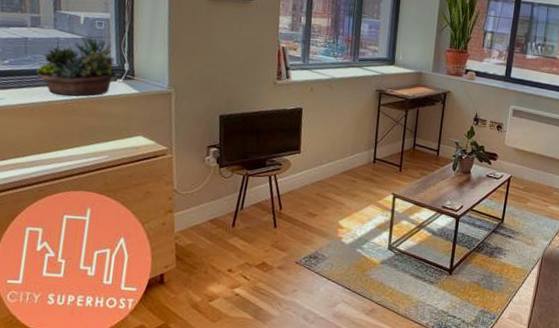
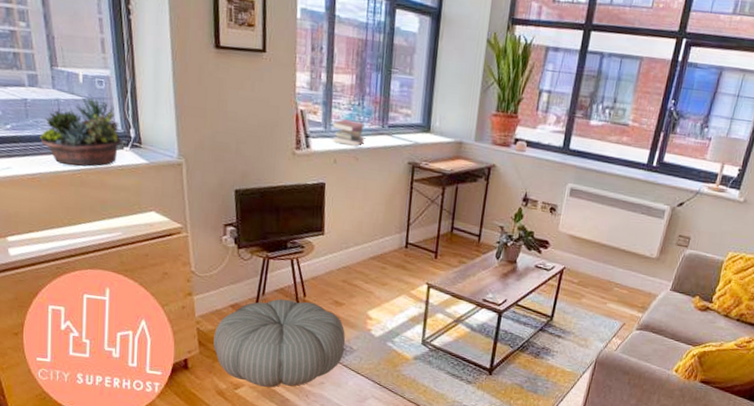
pouf: none [190,213,318,298] -> present [213,299,345,388]
books: none [309,54,338,78] -> present [332,119,365,147]

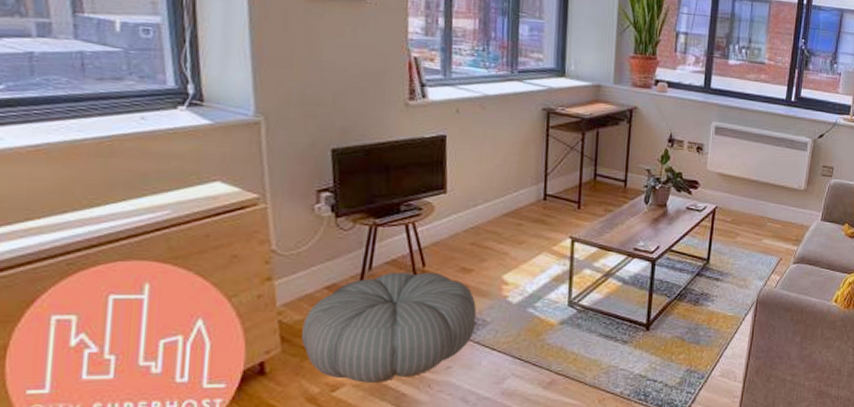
succulent planter: present [40,96,122,167] -> none [51,48,176,132]
books: present [332,119,365,147] -> none [453,65,491,95]

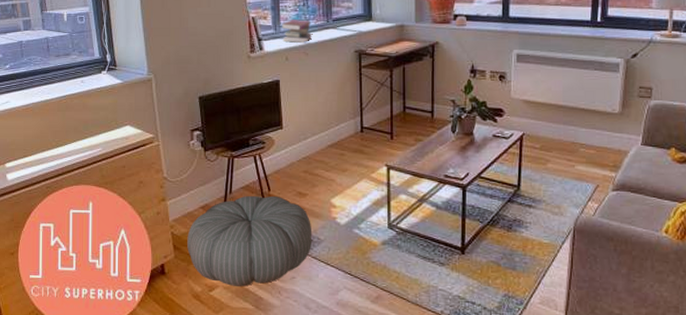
books: none [453,65,491,95] -> present [282,19,312,44]

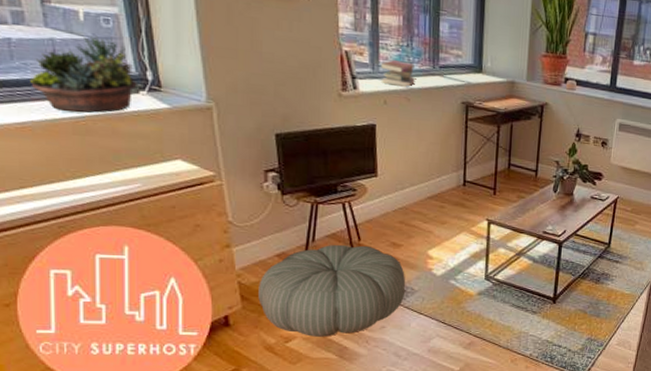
succulent planter: none [33,32,100,92] -> present [30,36,137,113]

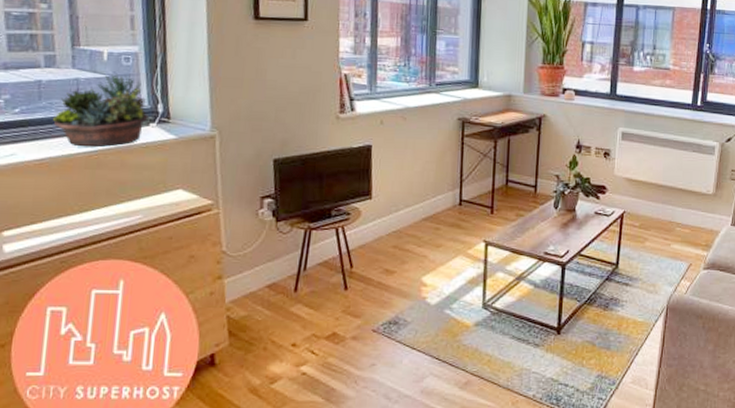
pouf: present [258,245,405,337] -> none [246,273,398,377]
books: present [381,60,415,88] -> none [378,80,412,107]

